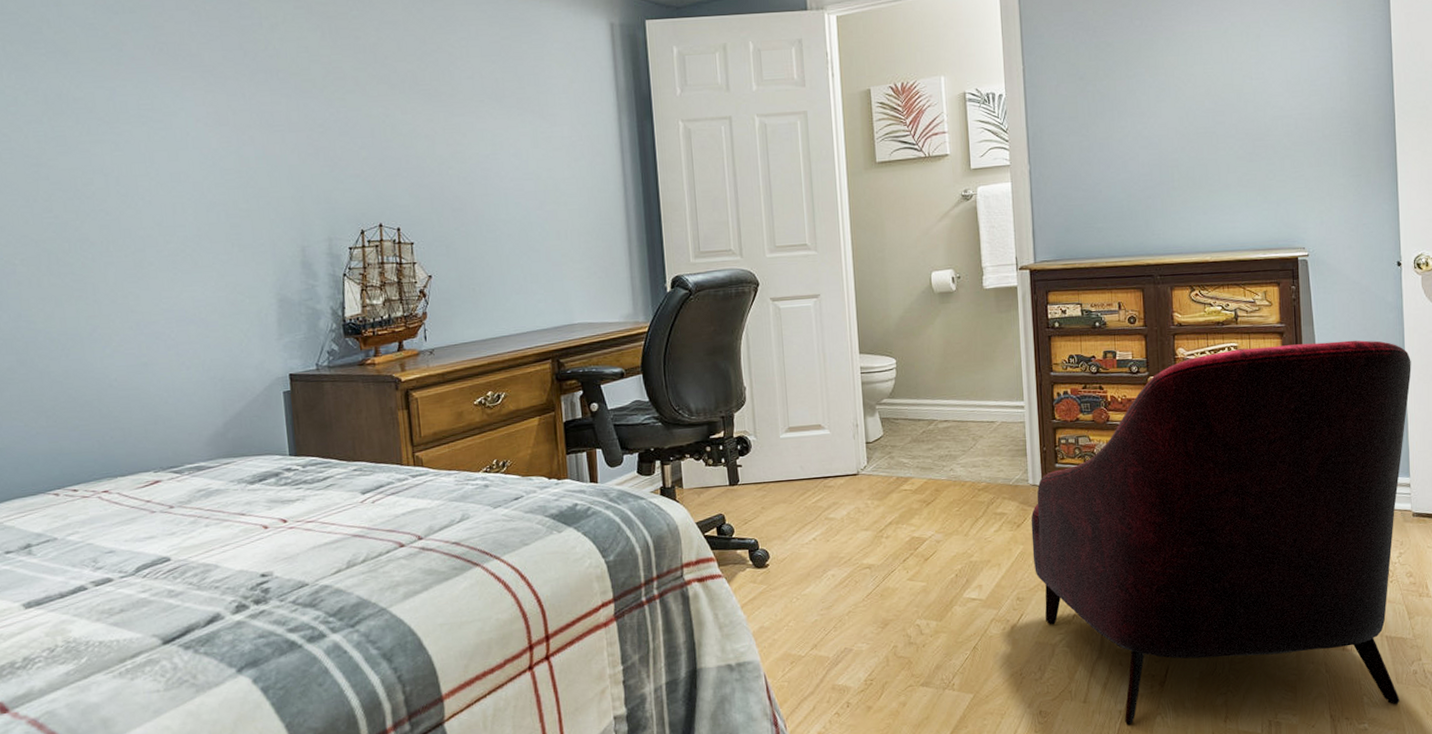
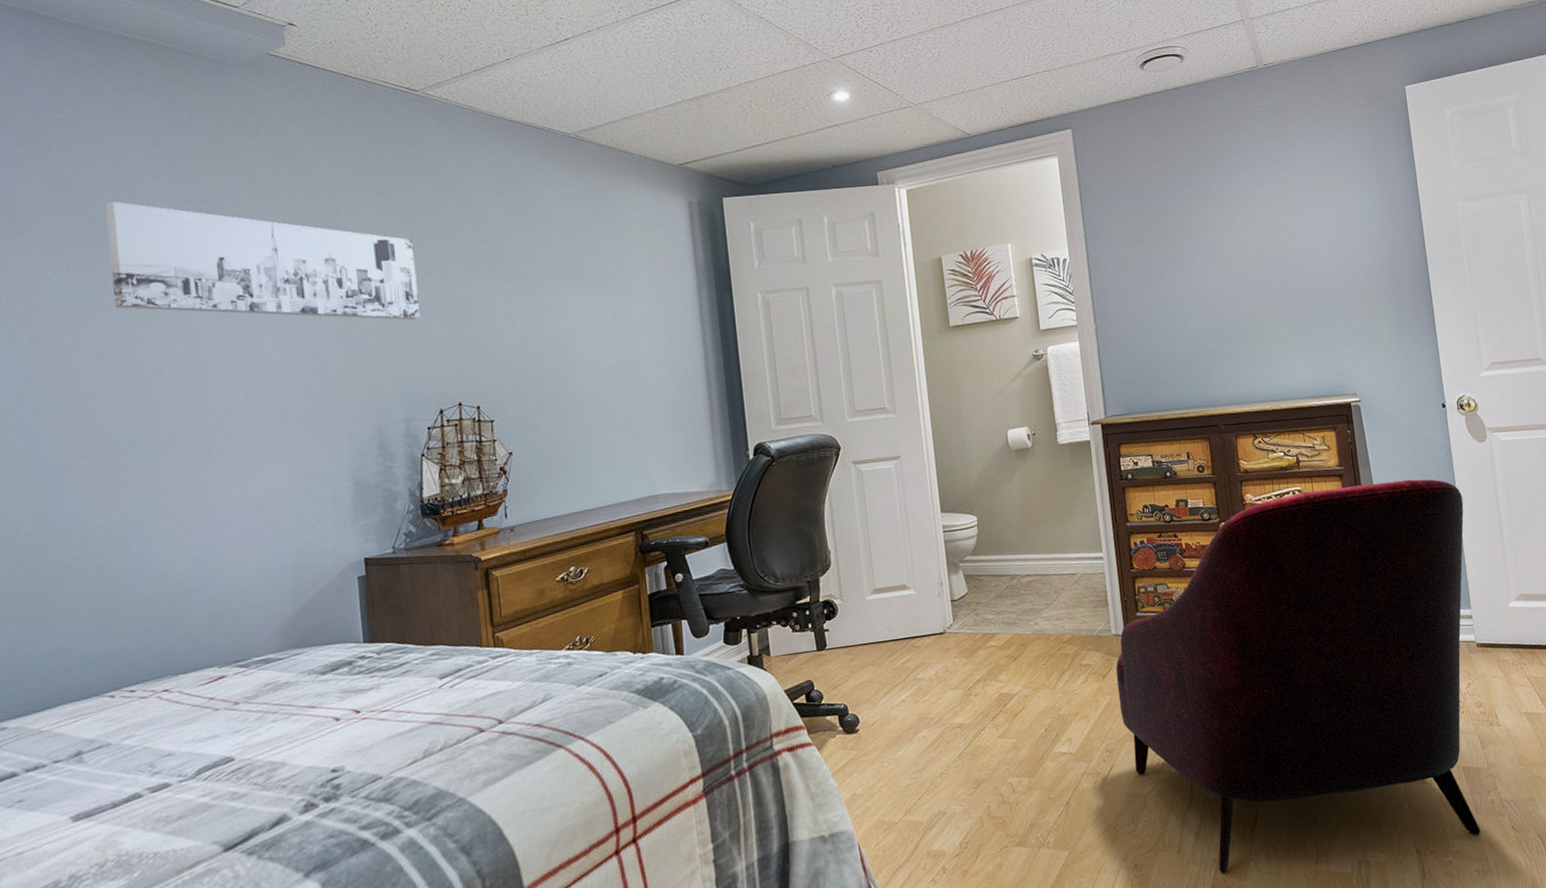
wall art: none [35,9,342,139] -> present [106,201,421,321]

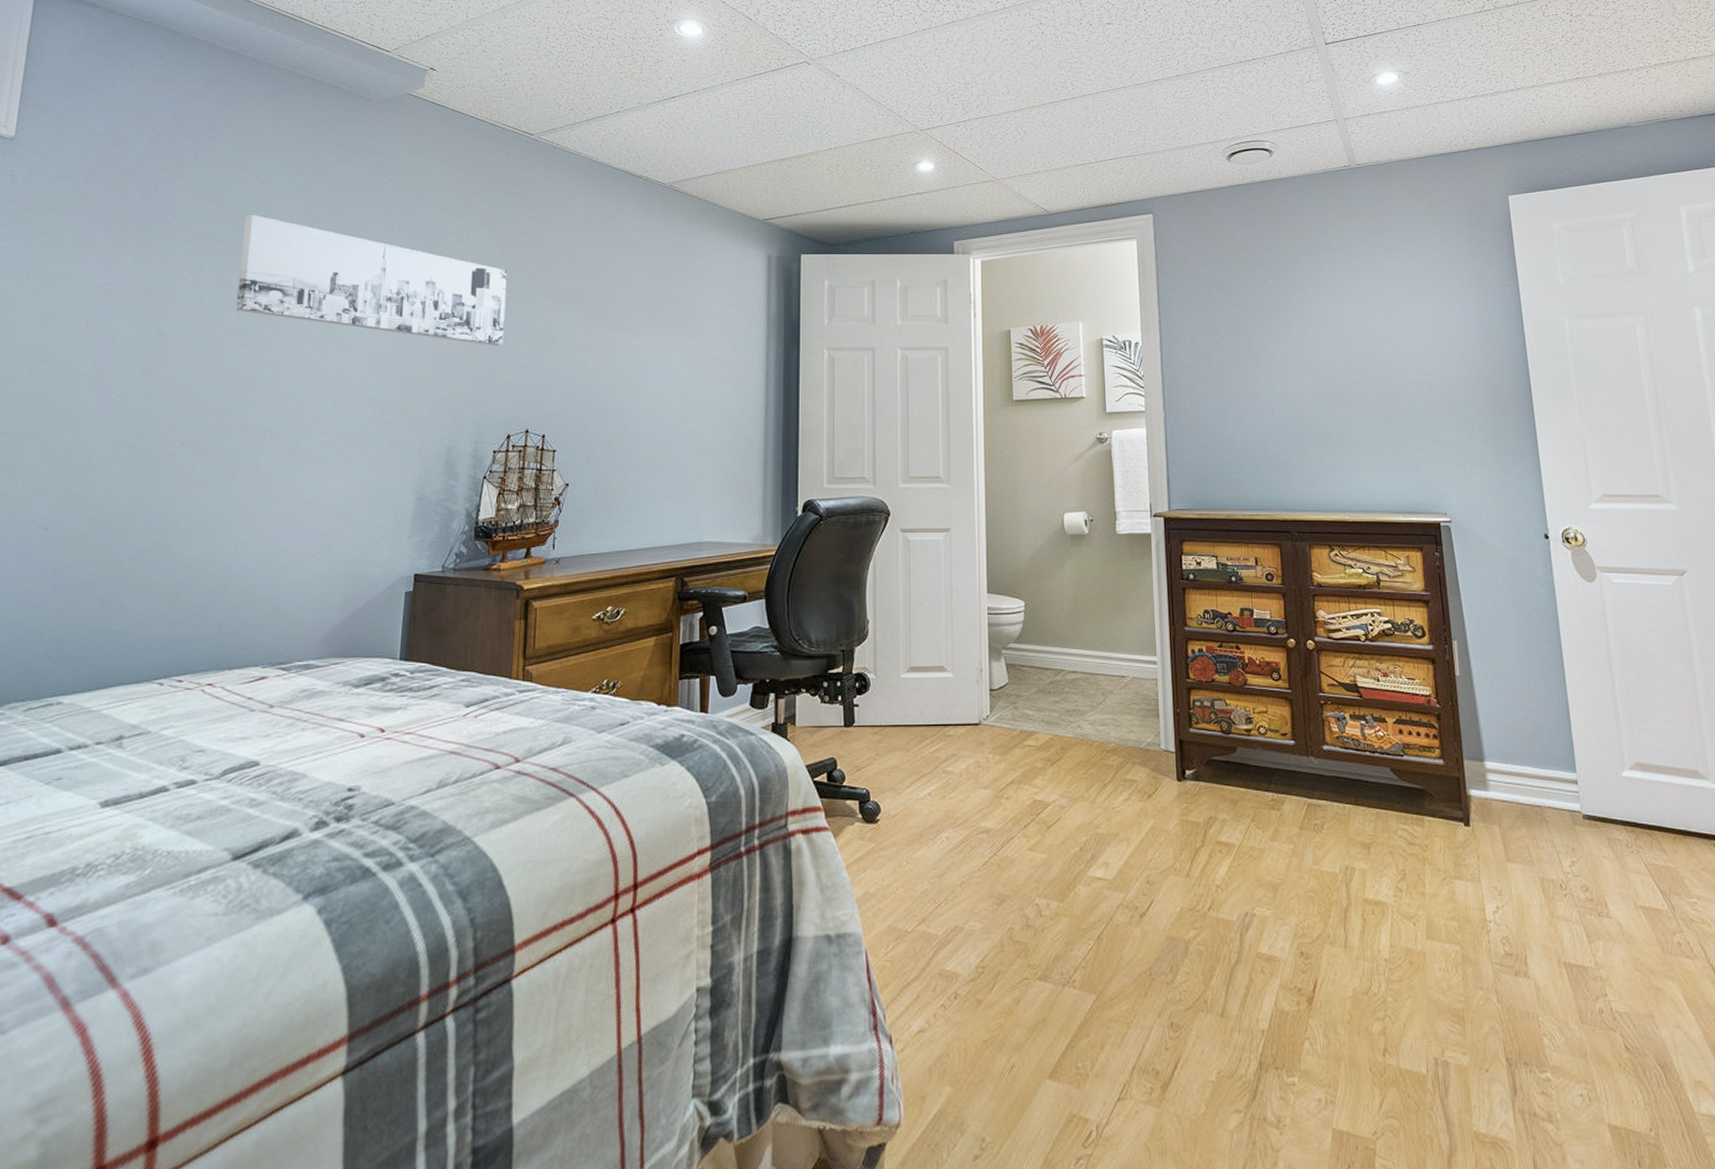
armchair: present [1115,479,1481,874] -> none [1162,614,1586,1052]

